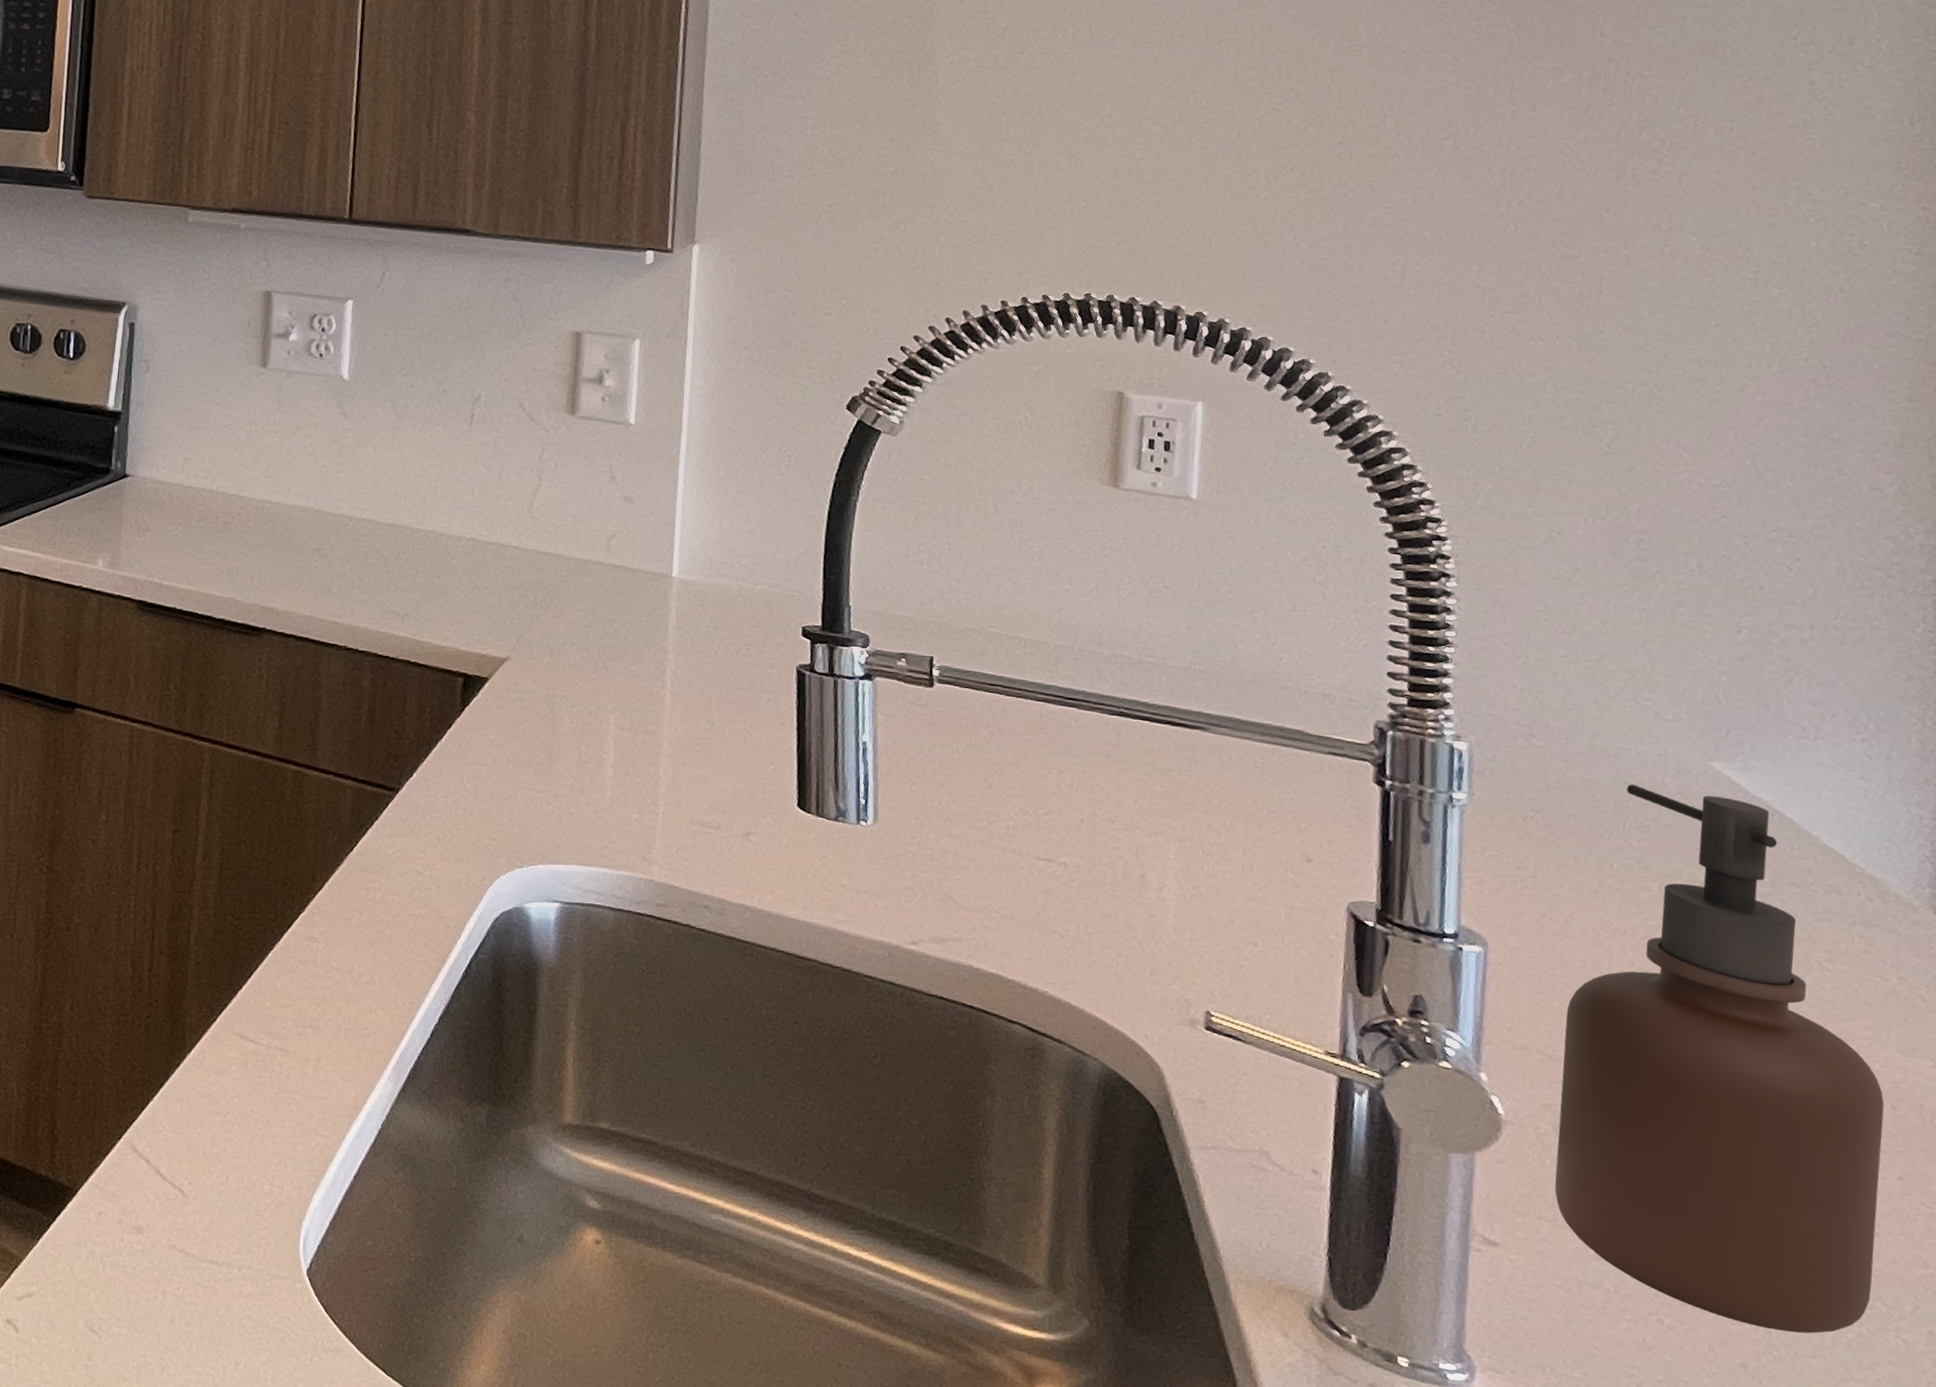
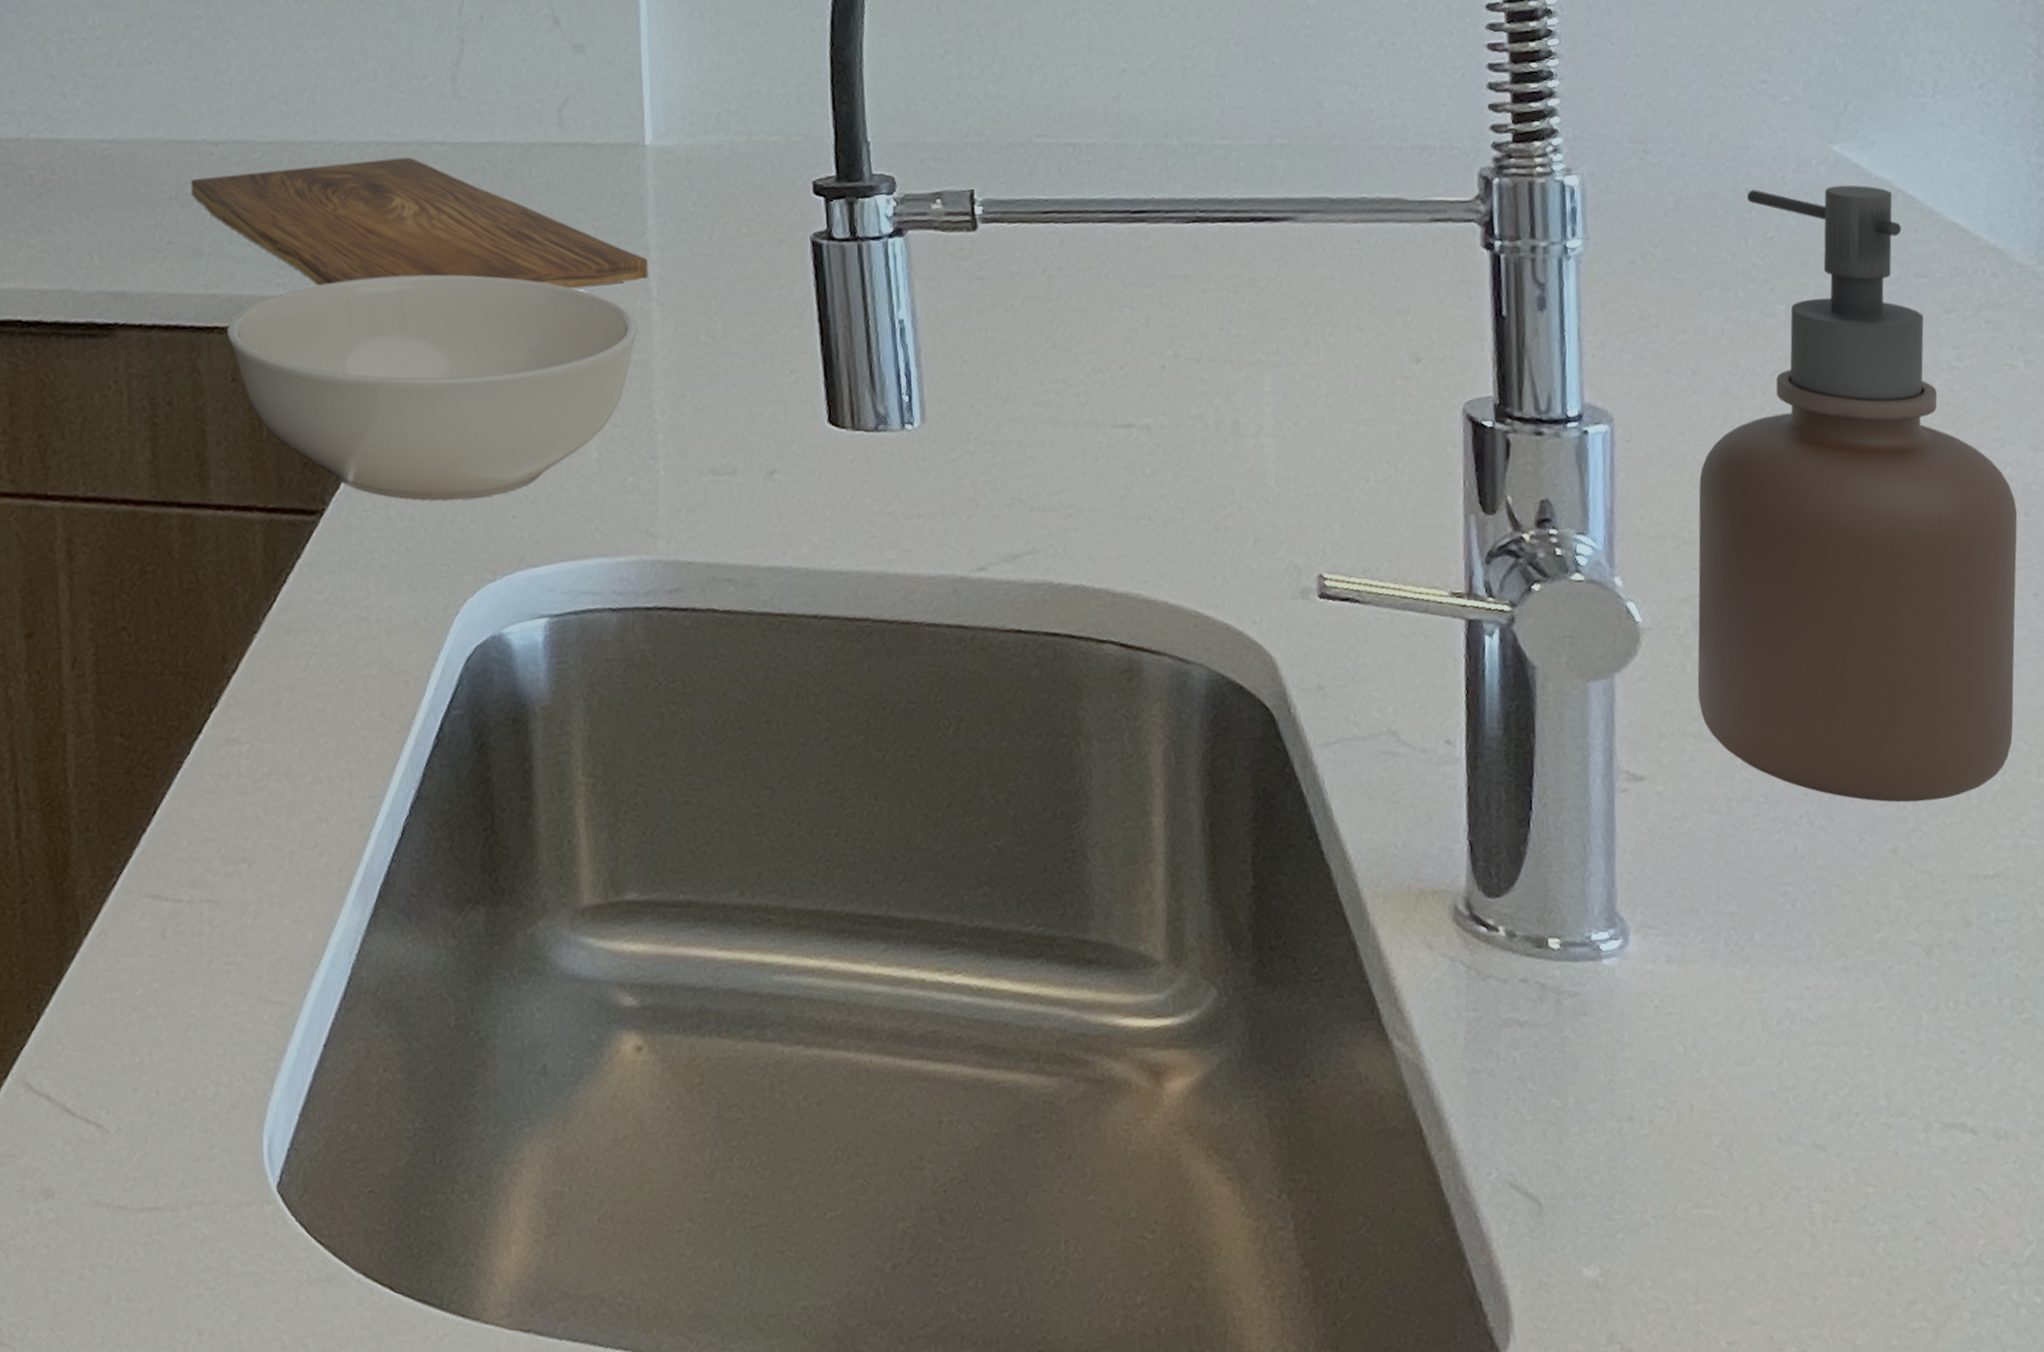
cutting board: none [329,539,666,673] -> present [191,157,648,289]
bowl: none [343,629,653,806] -> present [227,274,638,501]

